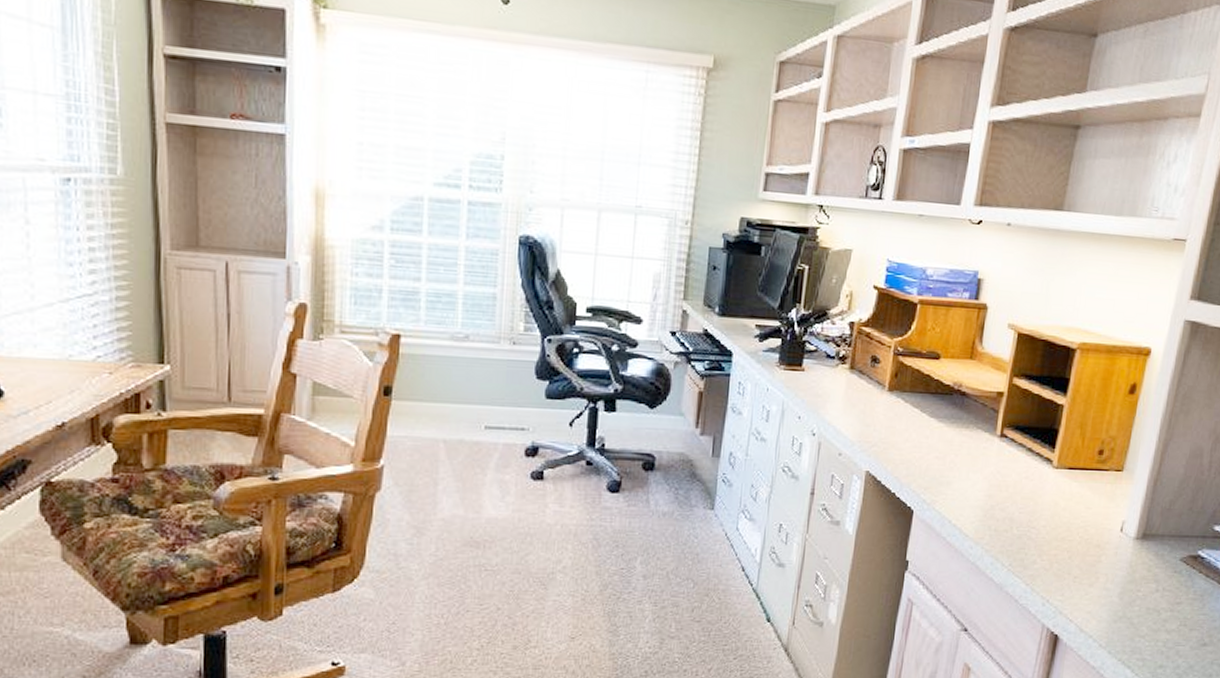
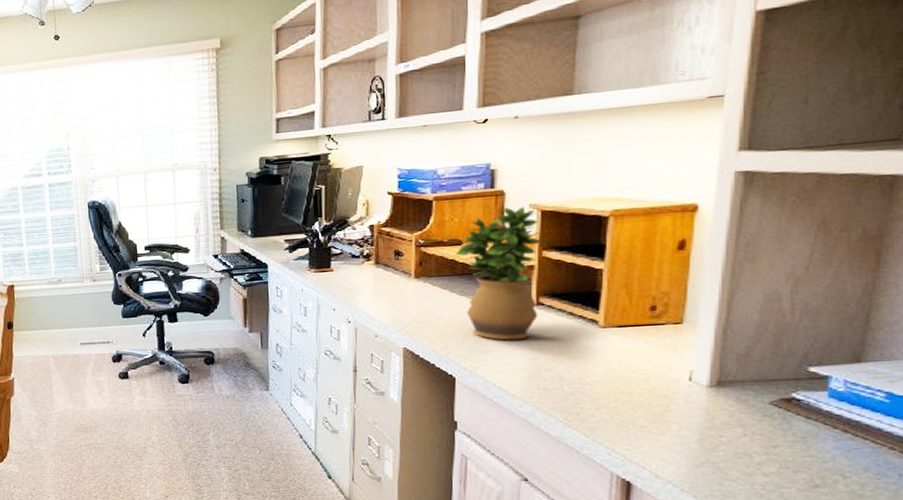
potted plant: none [931,323,1016,474] -> present [455,206,543,340]

